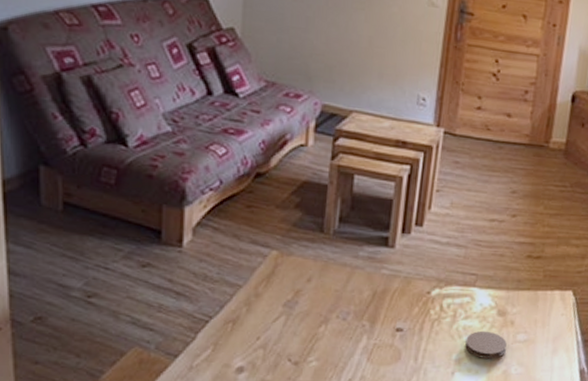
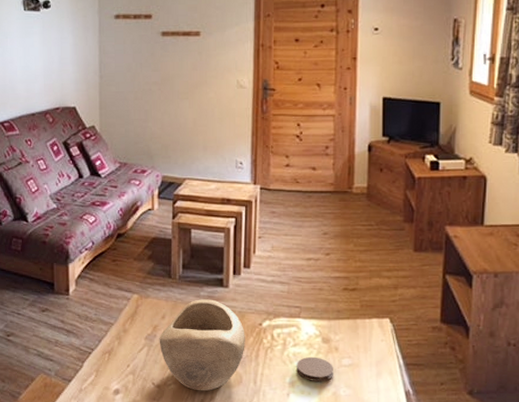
decorative bowl: none [301,260,410,369] -> present [159,299,245,391]

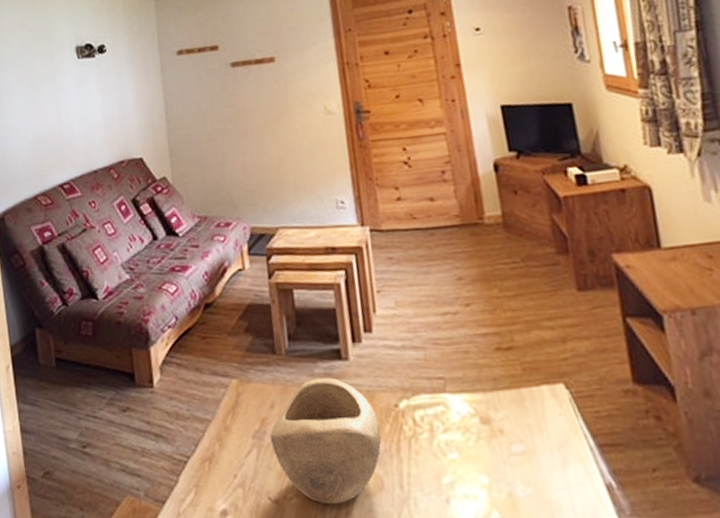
coaster: present [297,356,333,382] -> none [452,444,504,480]

